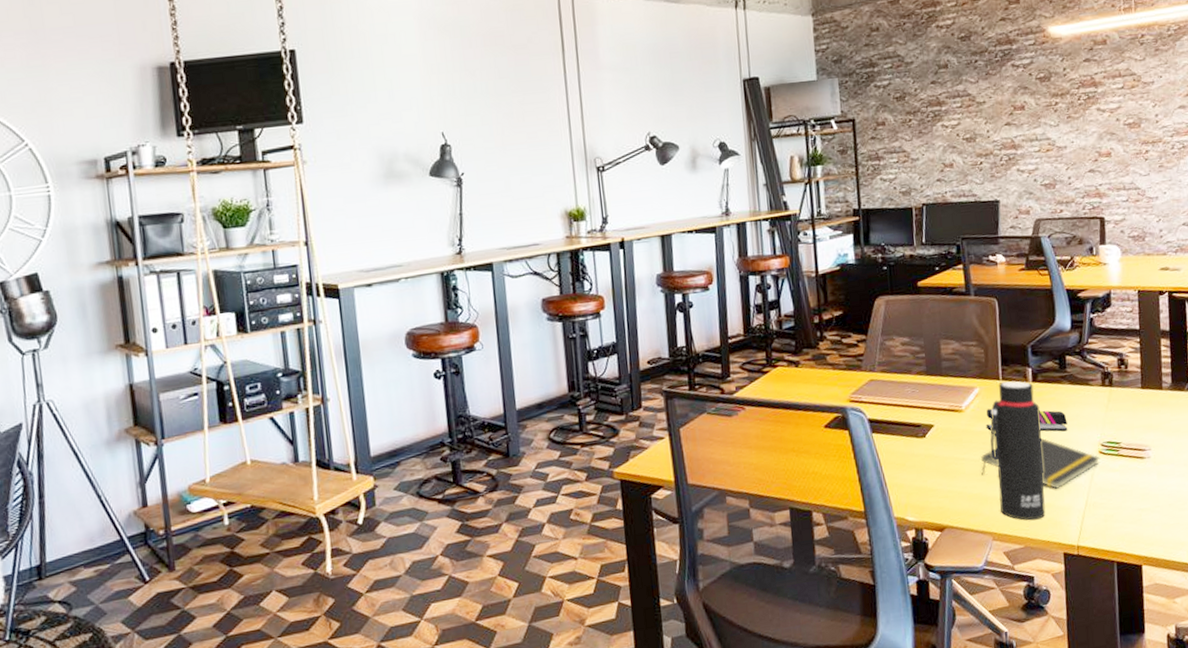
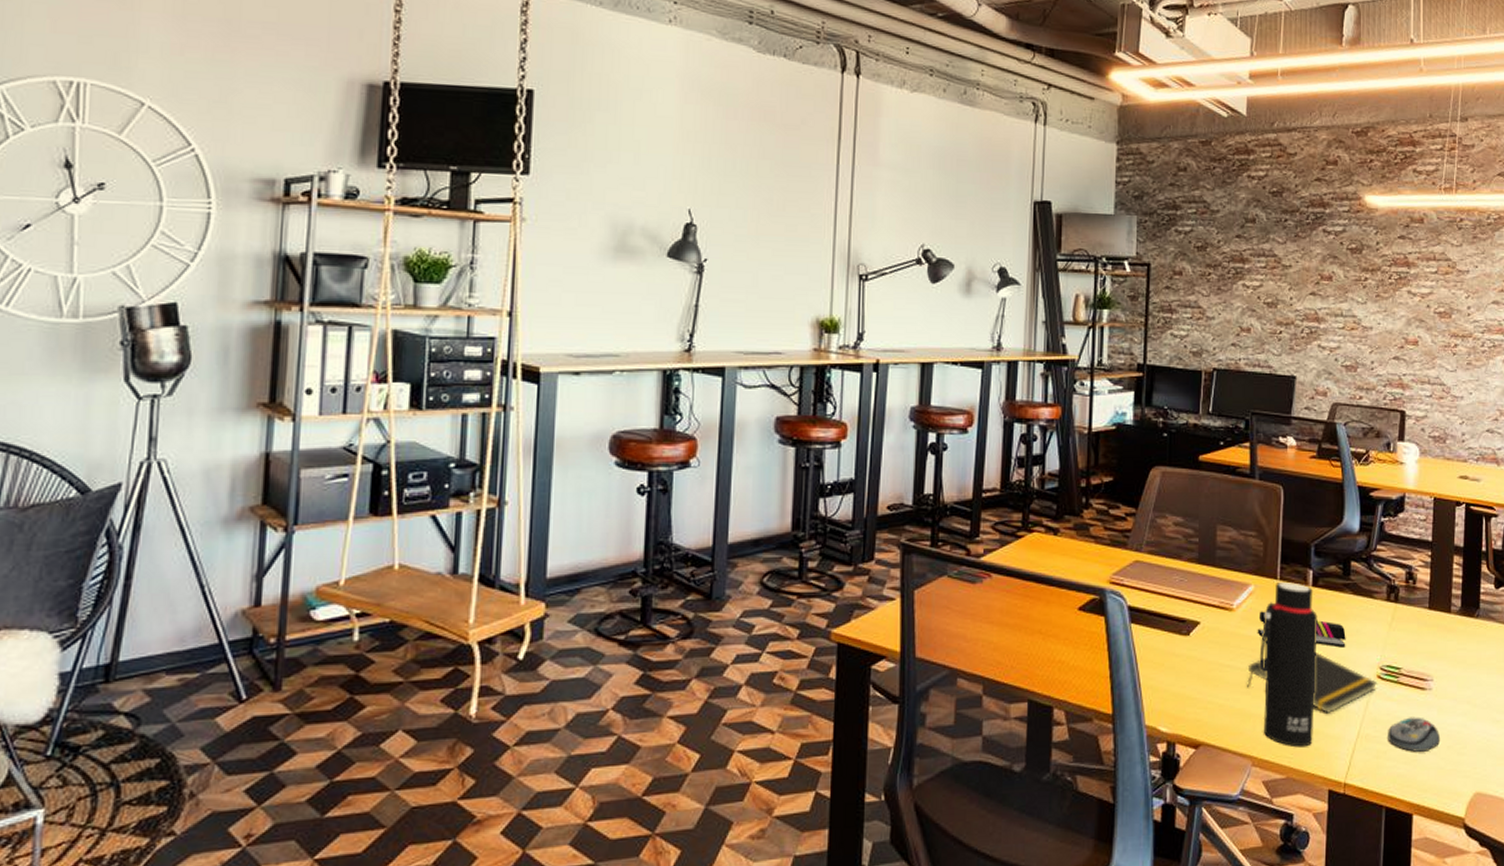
computer mouse: none [1113,482,1163,513] -> present [1388,717,1441,752]

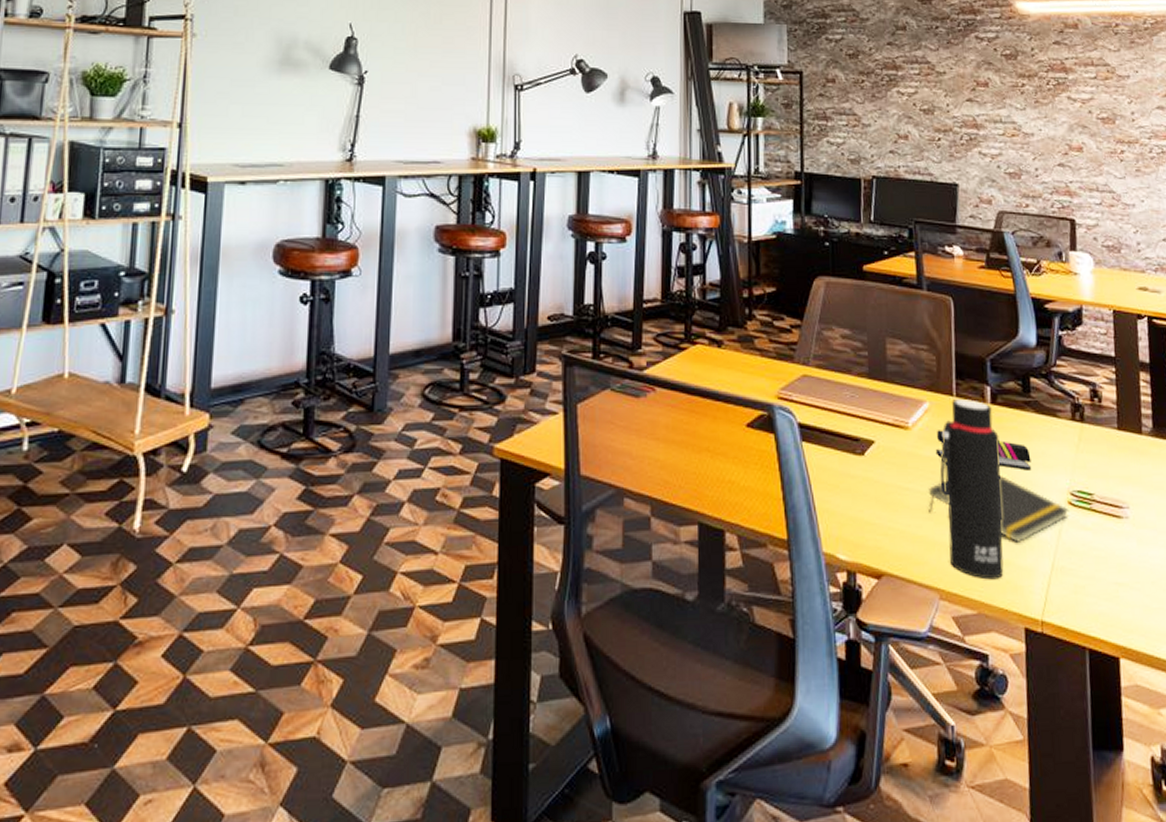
computer mouse: present [1388,717,1441,752] -> none [1084,548,1144,587]

